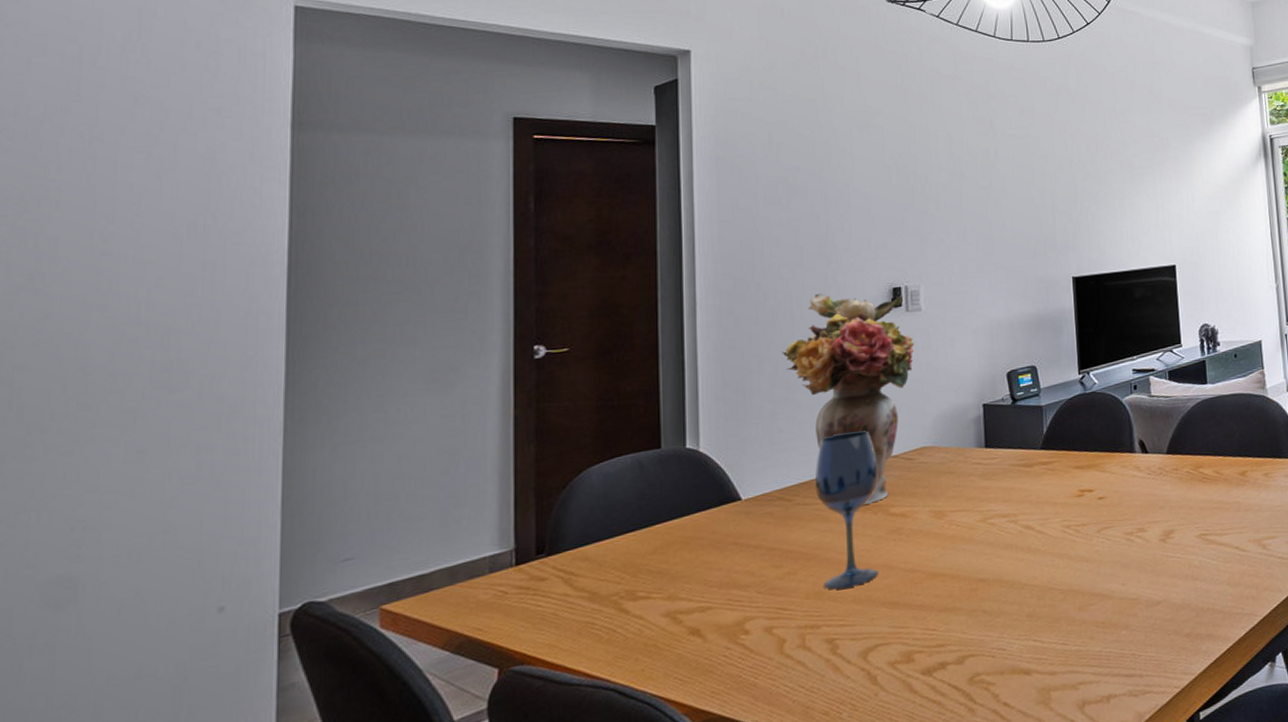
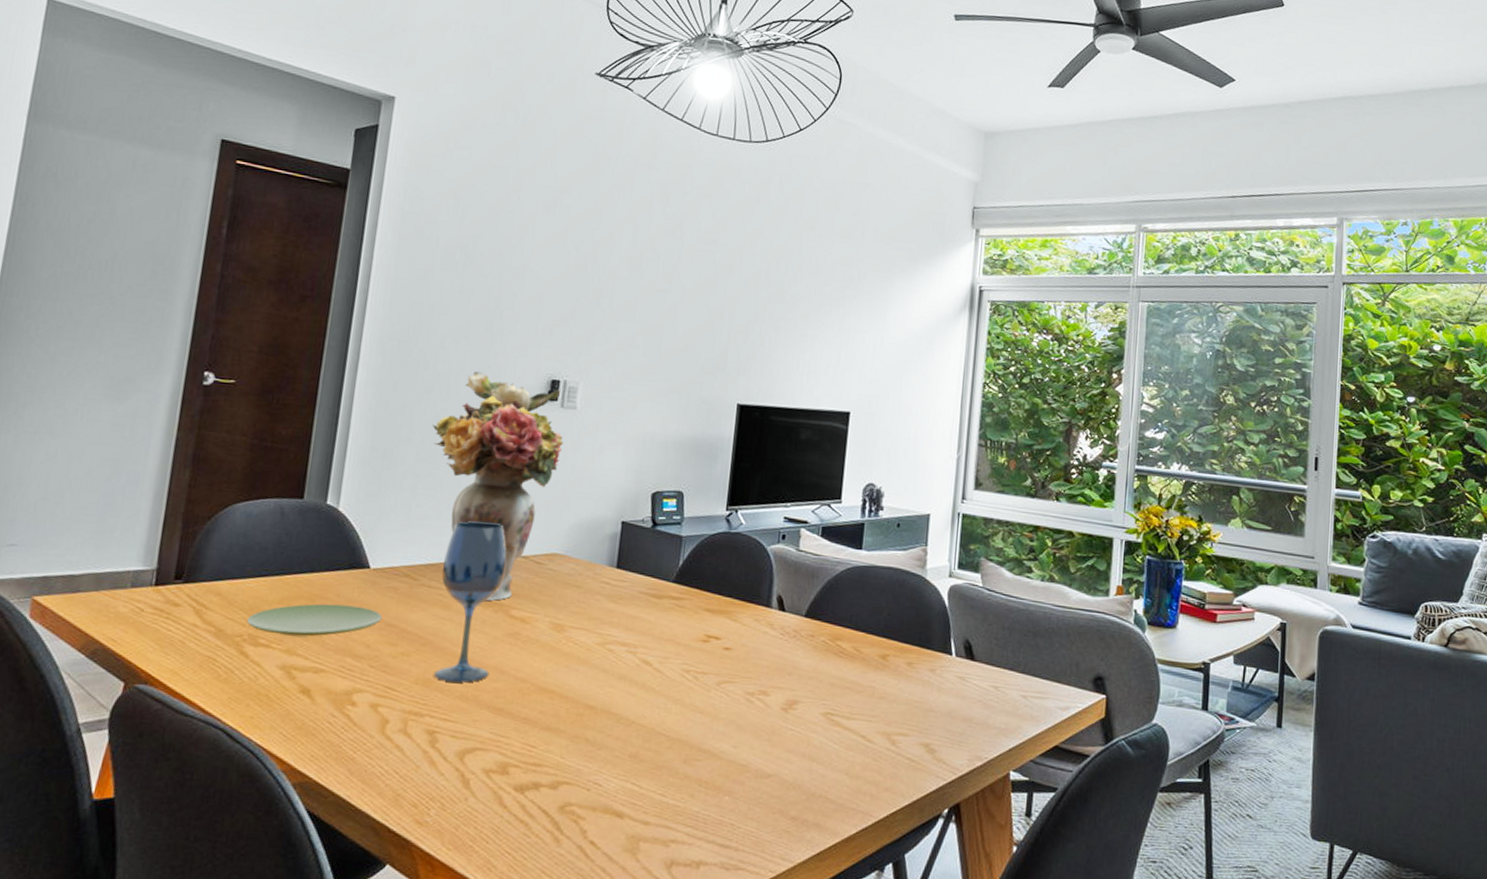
plate: none [621,538,762,585] -> present [246,603,382,637]

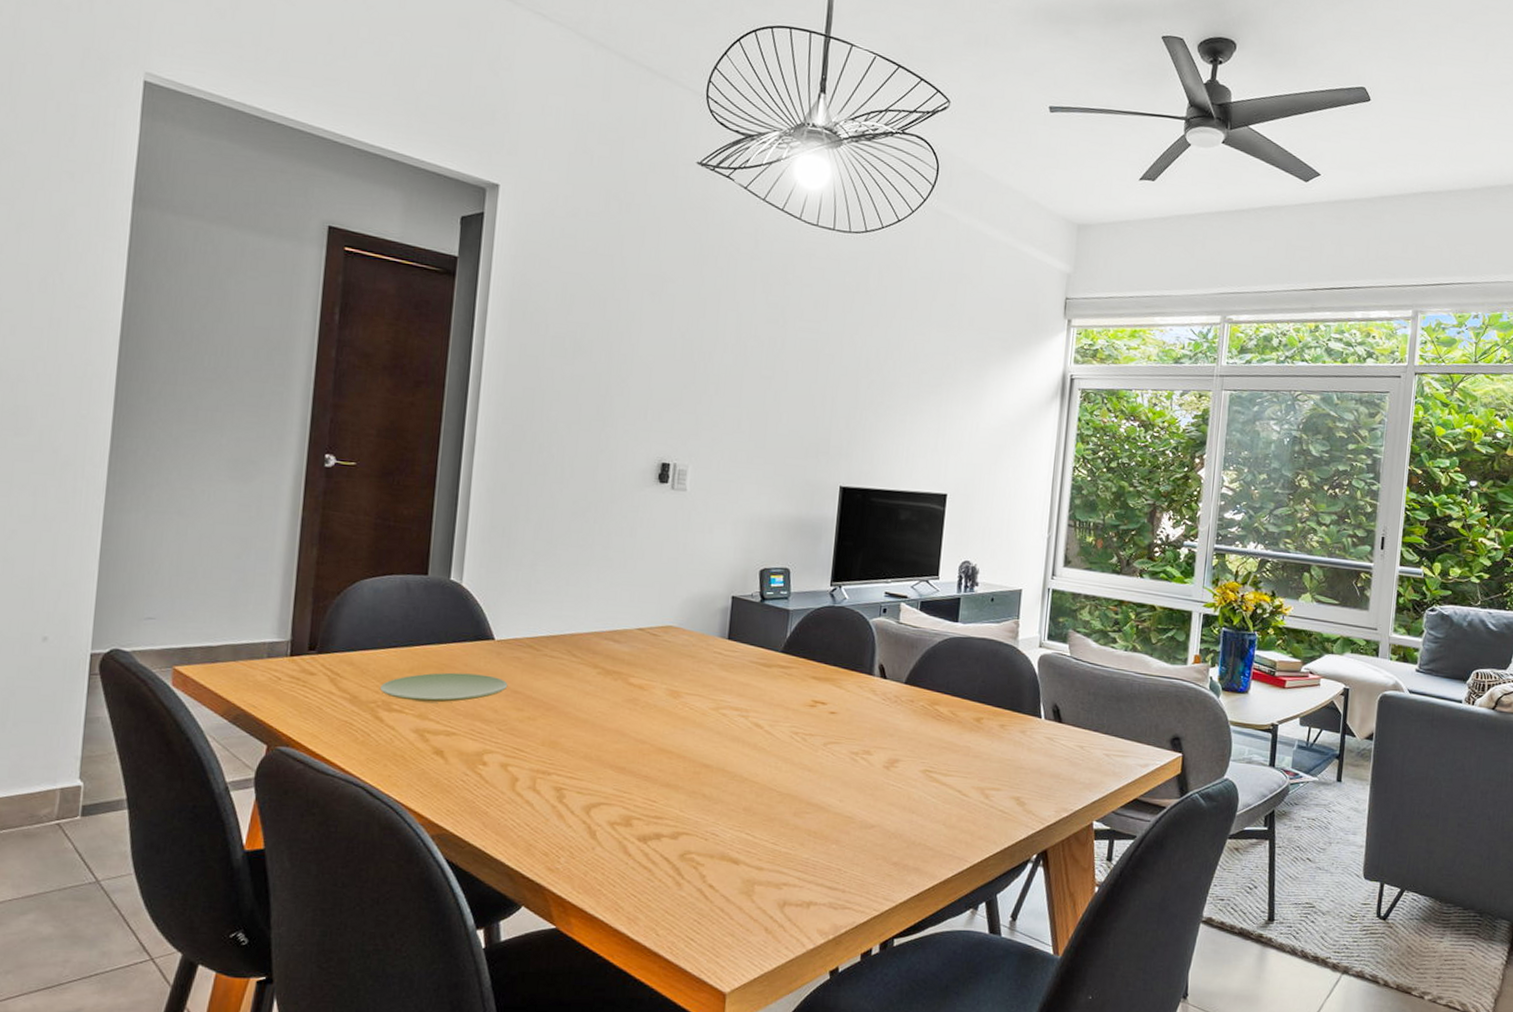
flower arrangement: present [432,371,564,601] -> none [548,454,675,670]
wineglass: present [434,520,507,683] -> none [559,595,624,744]

